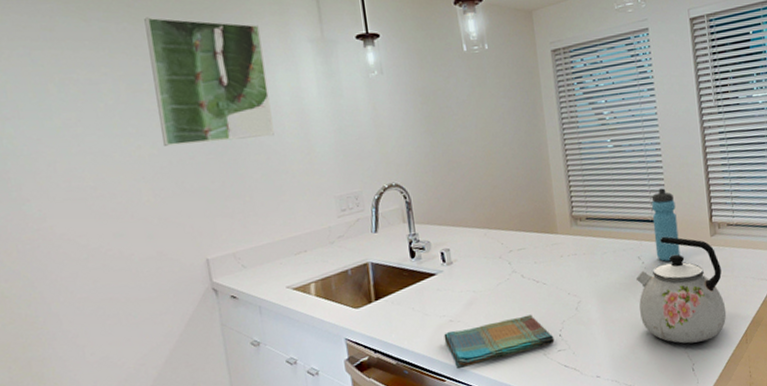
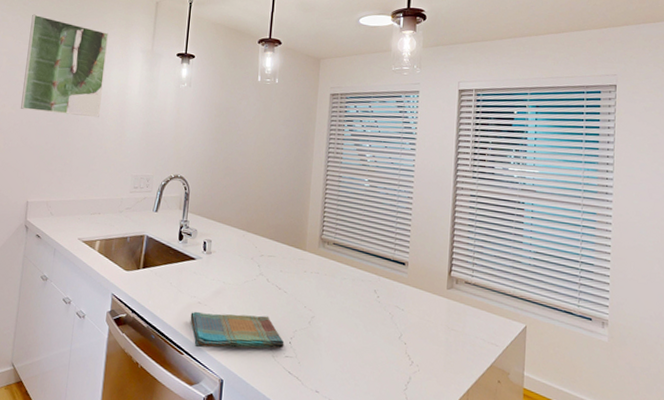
kettle: present [637,236,727,344] -> none [367,277,453,388]
water bottle: present [651,188,680,262] -> none [392,233,418,303]

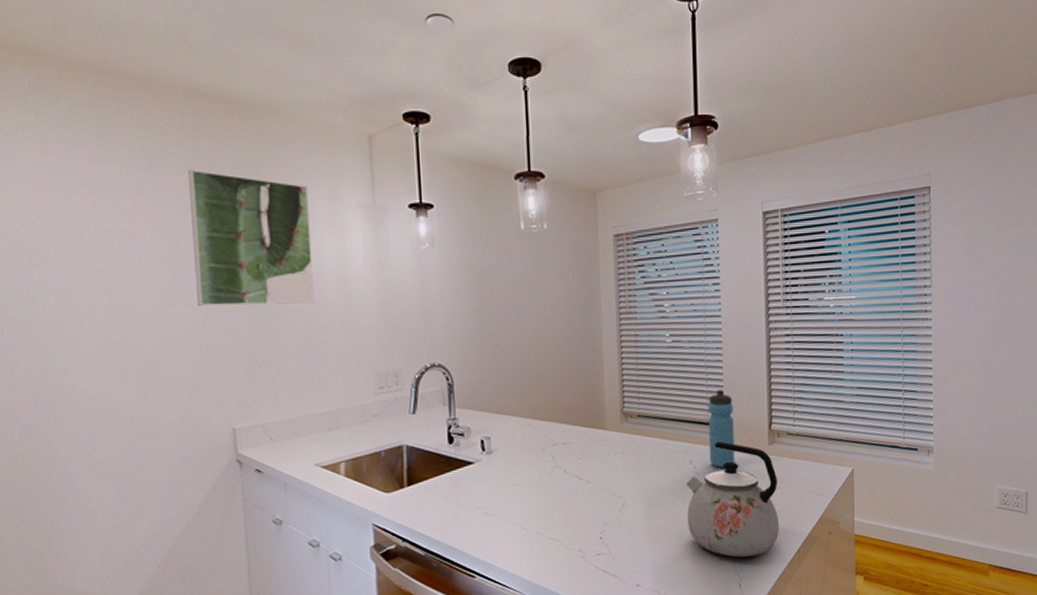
dish towel: present [190,311,285,349] -> none [477,513,595,566]
kettle: none [367,277,453,388] -> present [687,441,780,558]
water bottle: none [392,233,418,303] -> present [708,390,735,469]

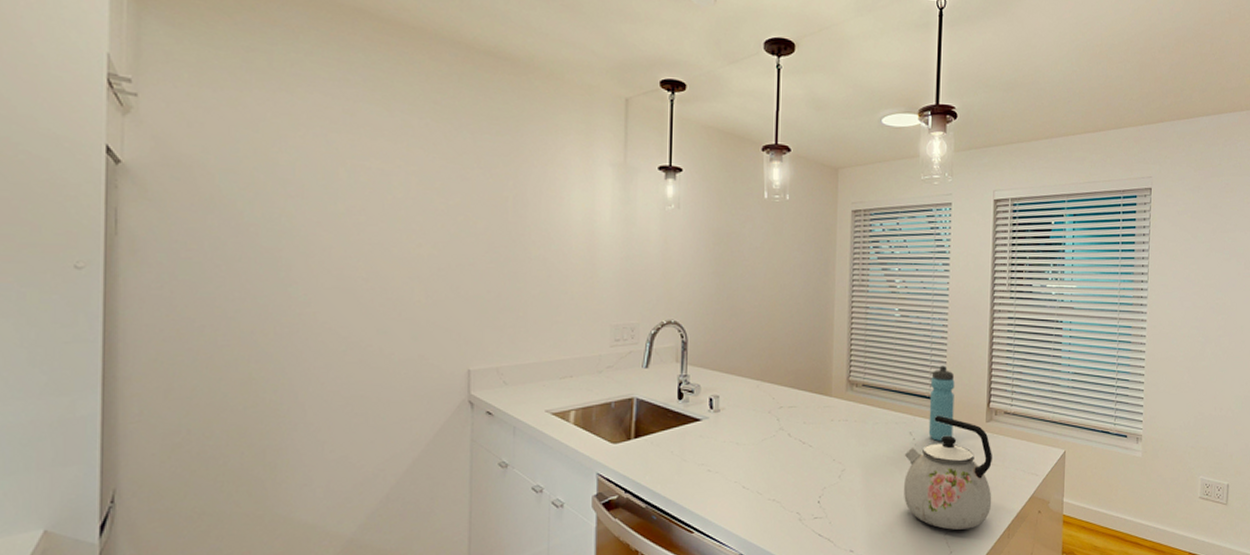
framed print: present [188,169,315,307] -> none [446,117,562,255]

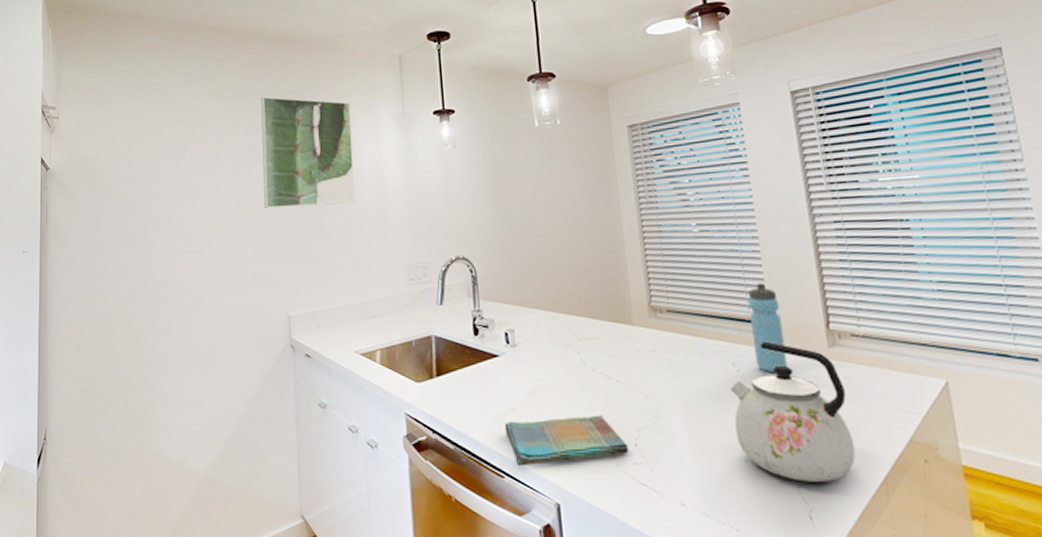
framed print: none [446,117,562,255] -> present [261,96,355,209]
dish towel: none [699,476,812,523] -> present [504,415,629,467]

